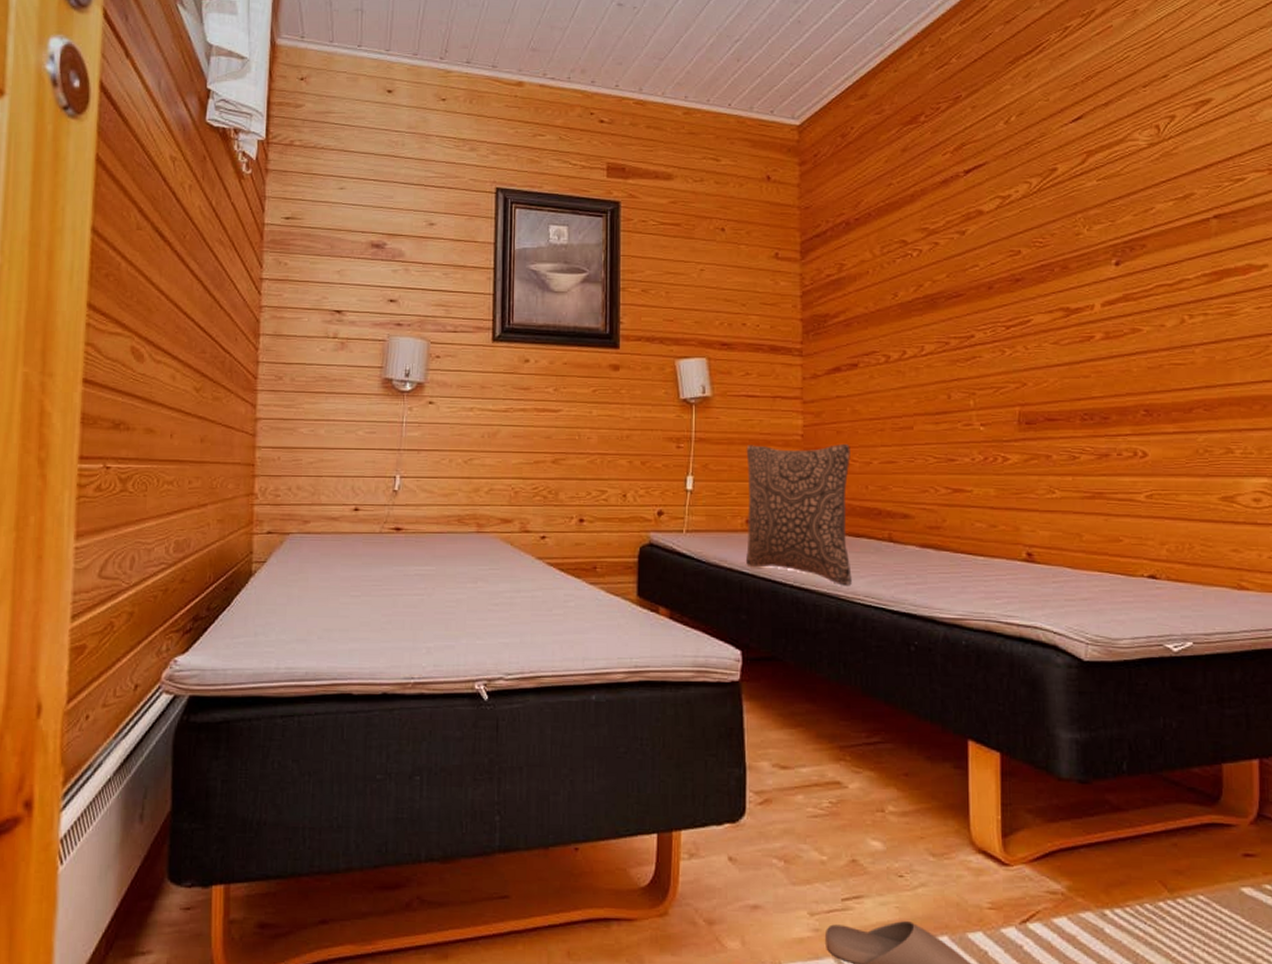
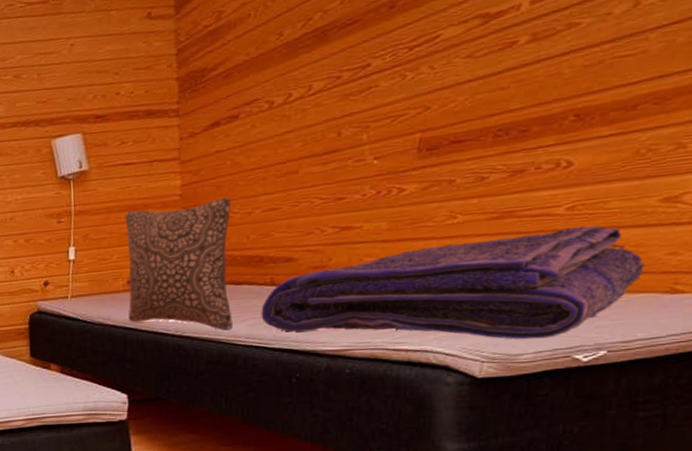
towel: none [879,515,1214,624] -> present [261,225,645,340]

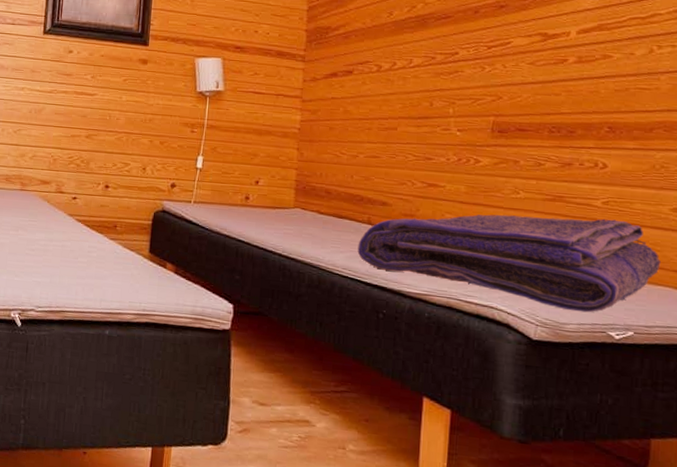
pillow: present [125,196,233,332] -> none [243,134,340,260]

